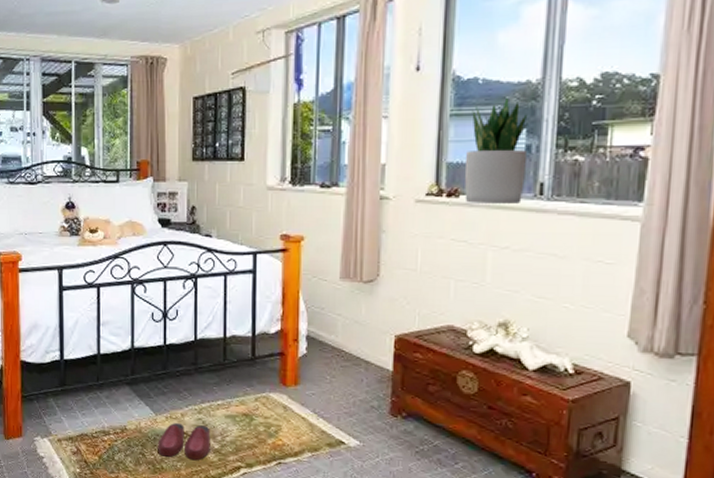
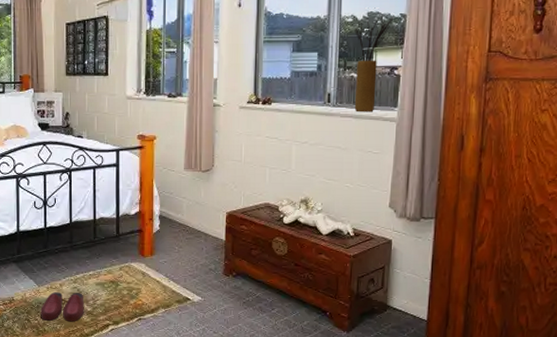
planter: present [464,98,528,205] -> none [274,29,319,110]
vase: none [578,77,641,209] -> present [354,16,394,112]

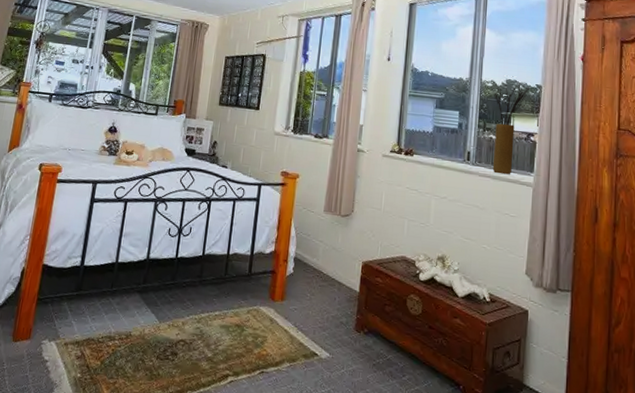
slippers: present [40,292,84,321] -> none [156,331,206,367]

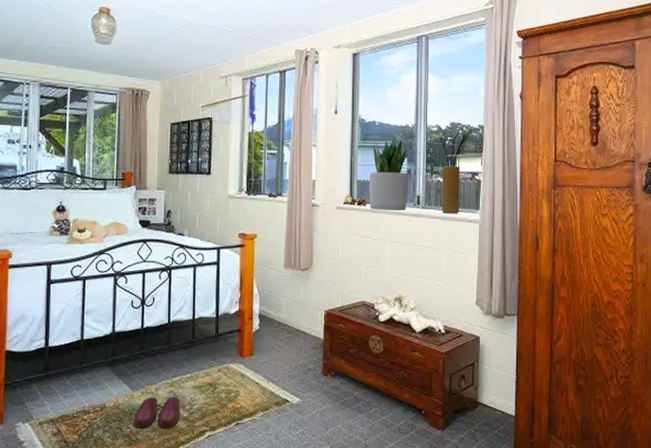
slippers: none [156,331,206,367] -> present [133,397,181,428]
planter: none [417,88,461,166] -> present [369,136,408,211]

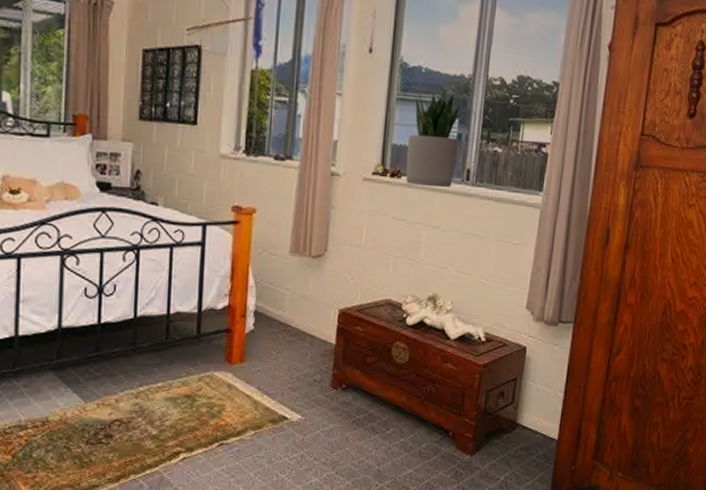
slippers: present [133,397,181,428] -> none [86,410,148,448]
vase: present [439,127,473,214] -> none [495,81,546,196]

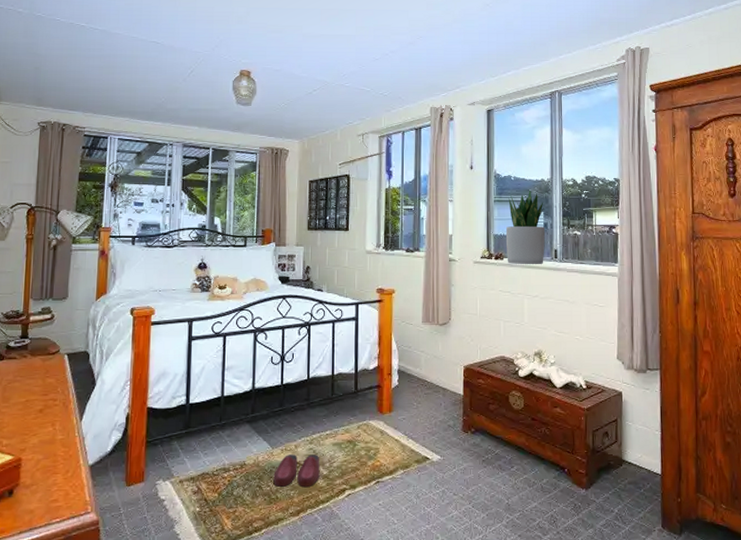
slippers: none [86,410,148,448] -> present [273,454,320,487]

